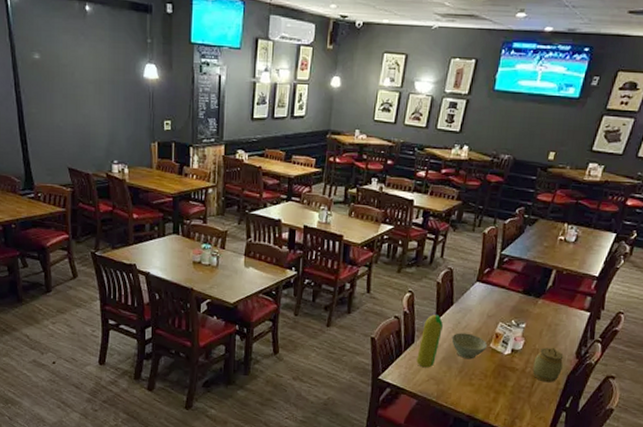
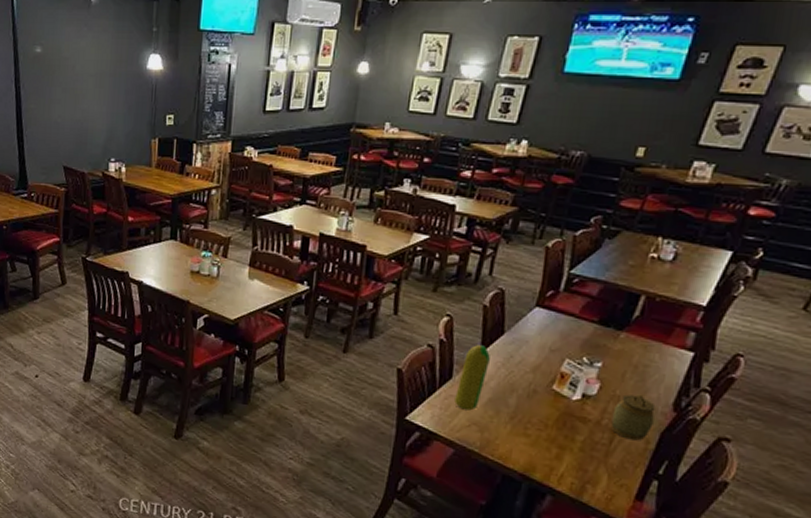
bowl: present [451,333,488,359] -> none [501,369,550,404]

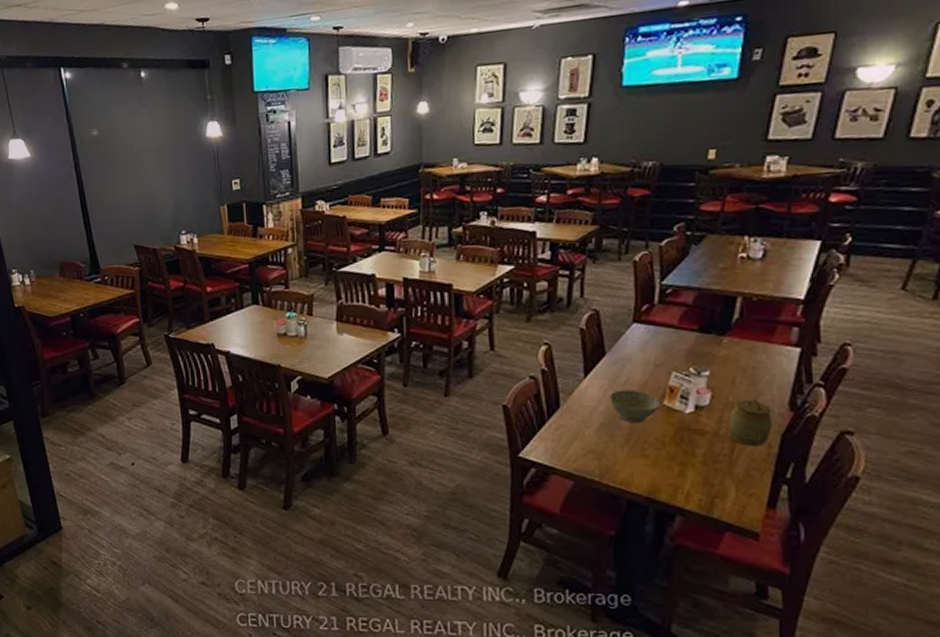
bottle: present [454,345,490,411] -> none [566,370,595,439]
bowl: none [501,369,550,404] -> present [609,389,661,424]

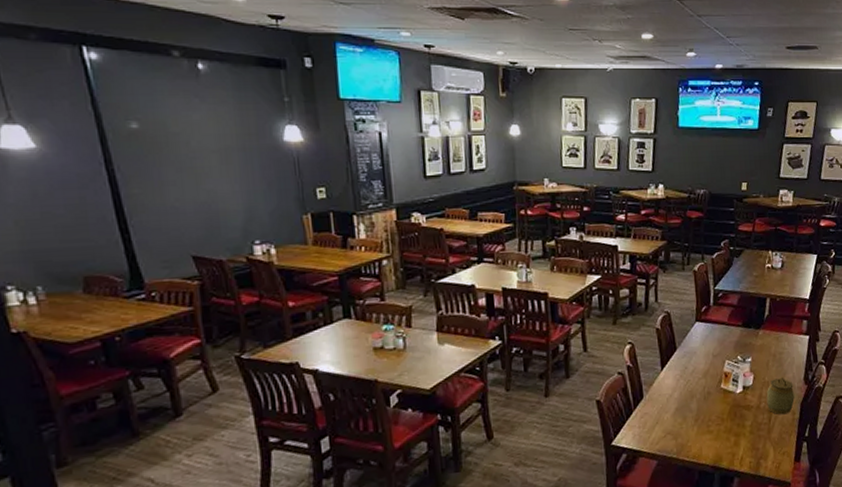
bowl: present [609,389,661,424] -> none [681,377,719,406]

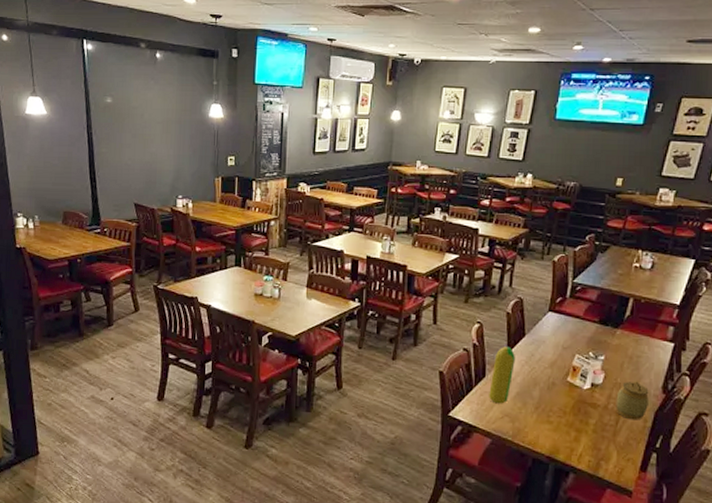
bottle: none [648,363,671,424] -> present [489,347,515,404]

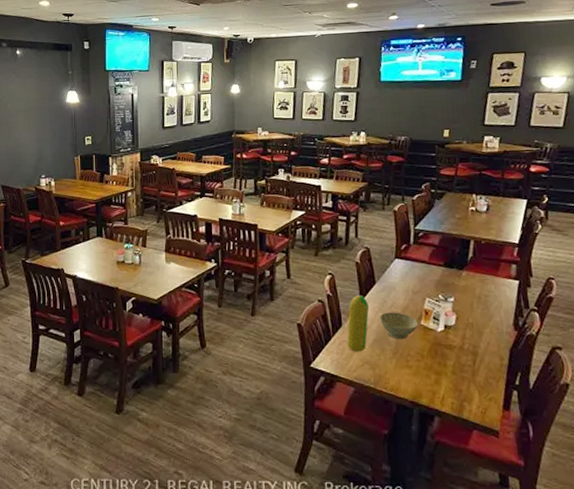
bowl: none [525,366,565,395] -> present [380,312,419,340]
jar: present [616,381,649,420] -> none [470,320,503,359]

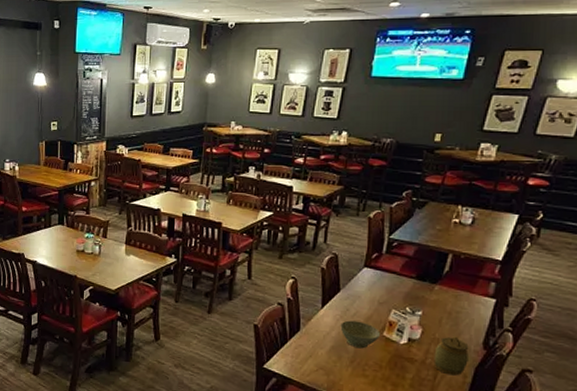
bottle: present [347,295,369,352] -> none [303,301,330,357]
jar: none [470,320,503,359] -> present [434,336,469,376]

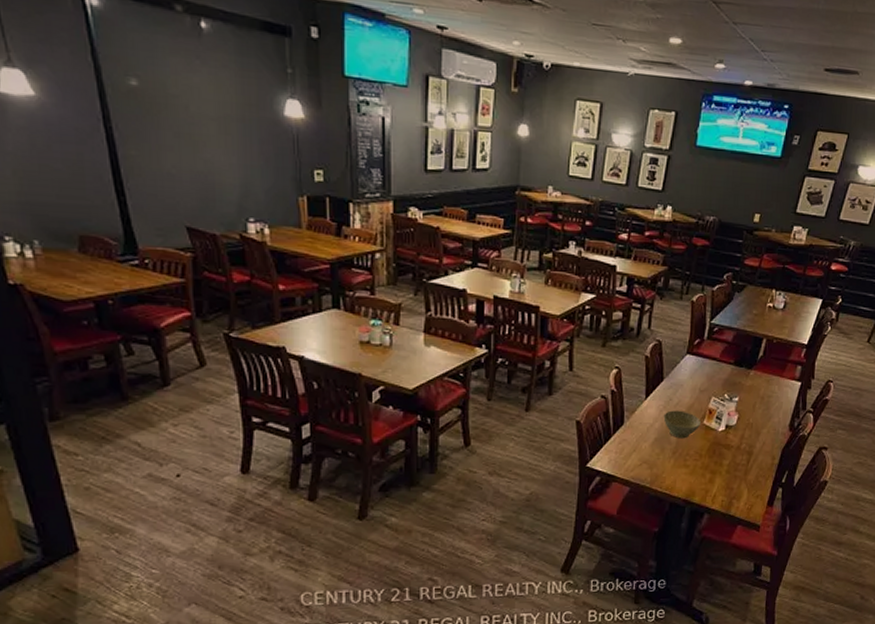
jar: present [434,336,469,376] -> none [747,420,778,458]

